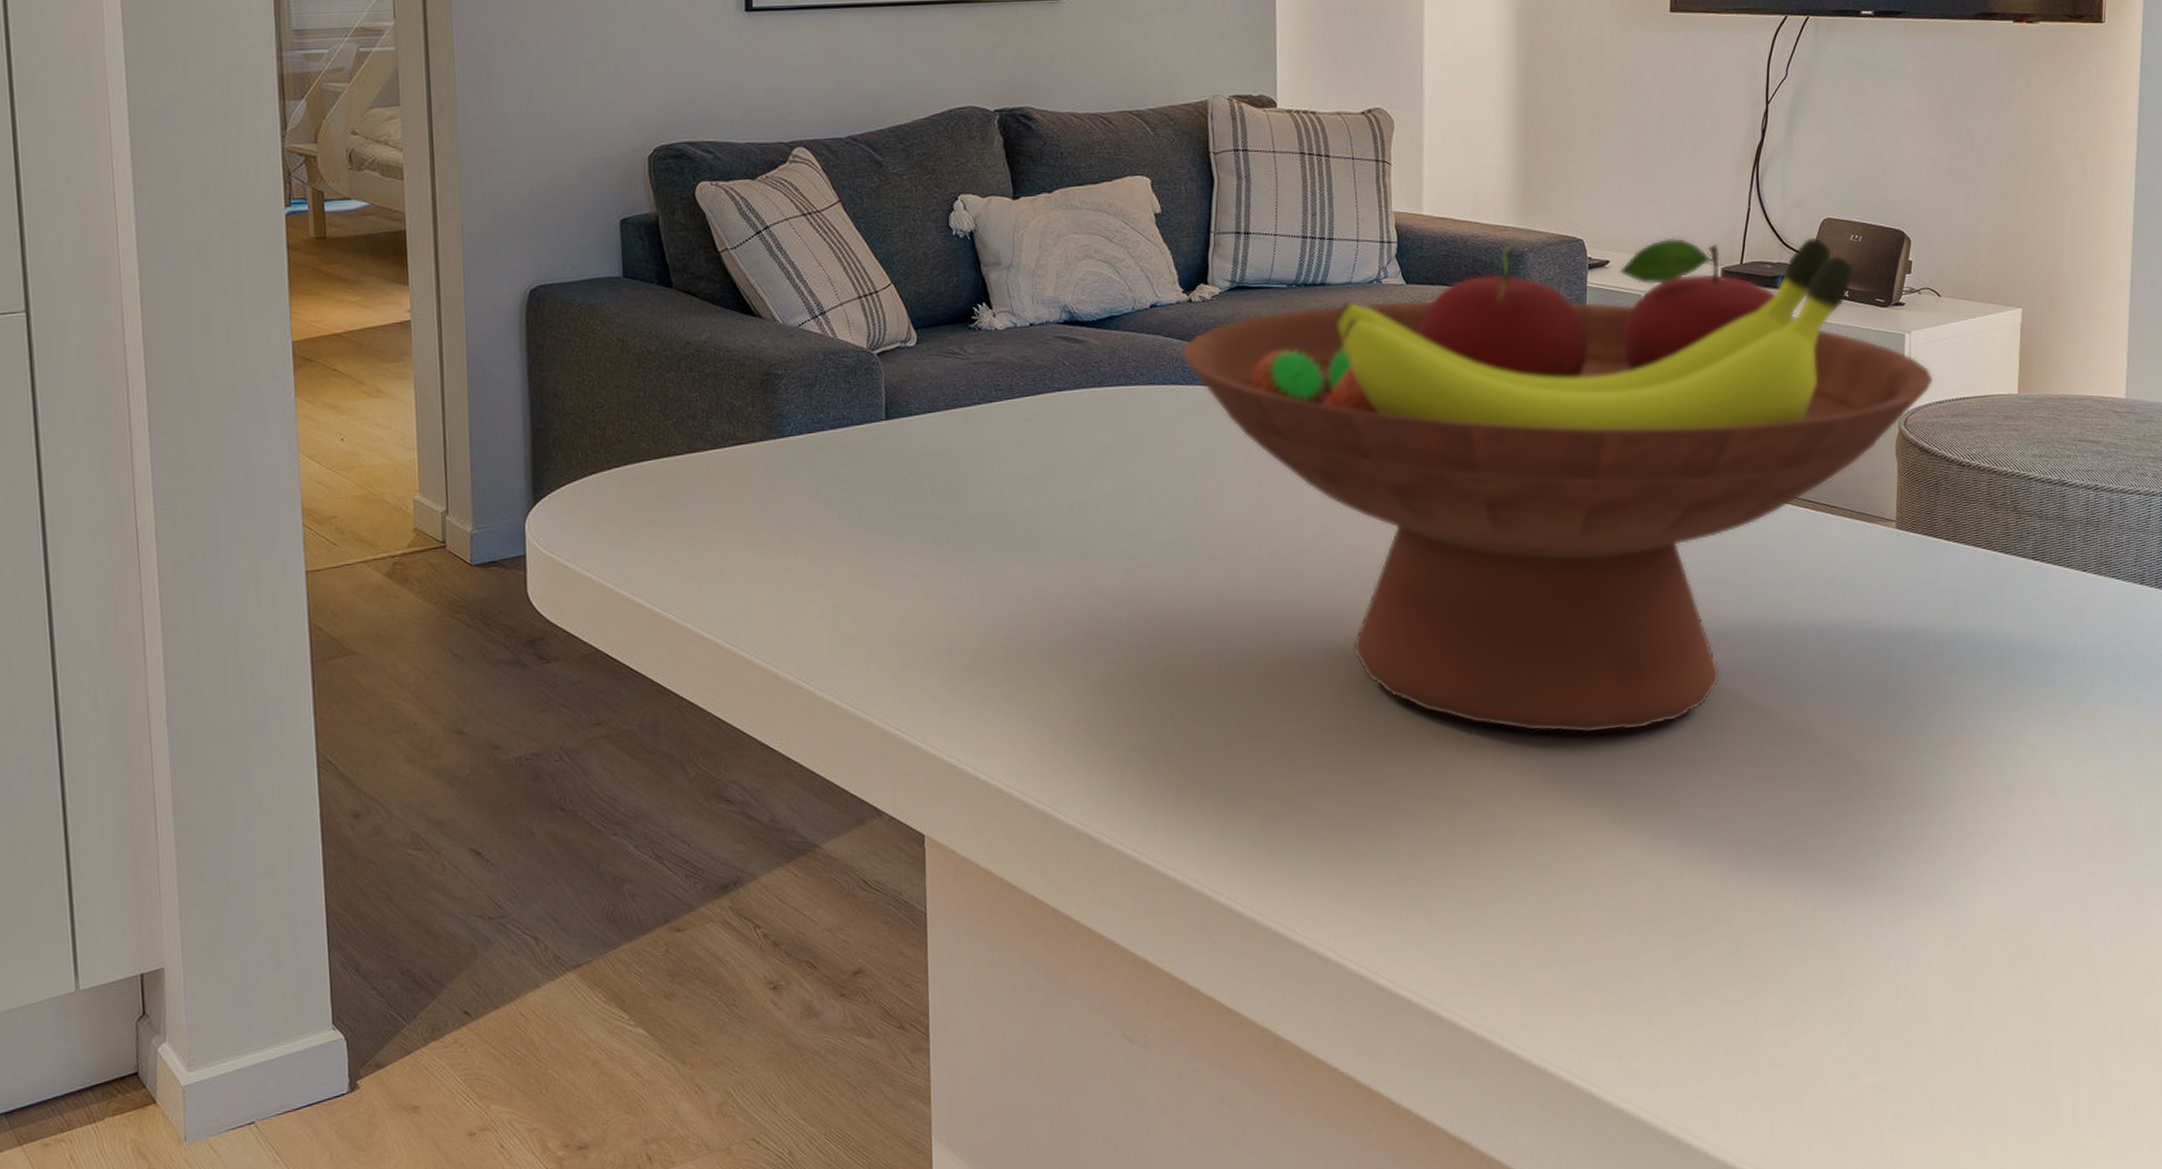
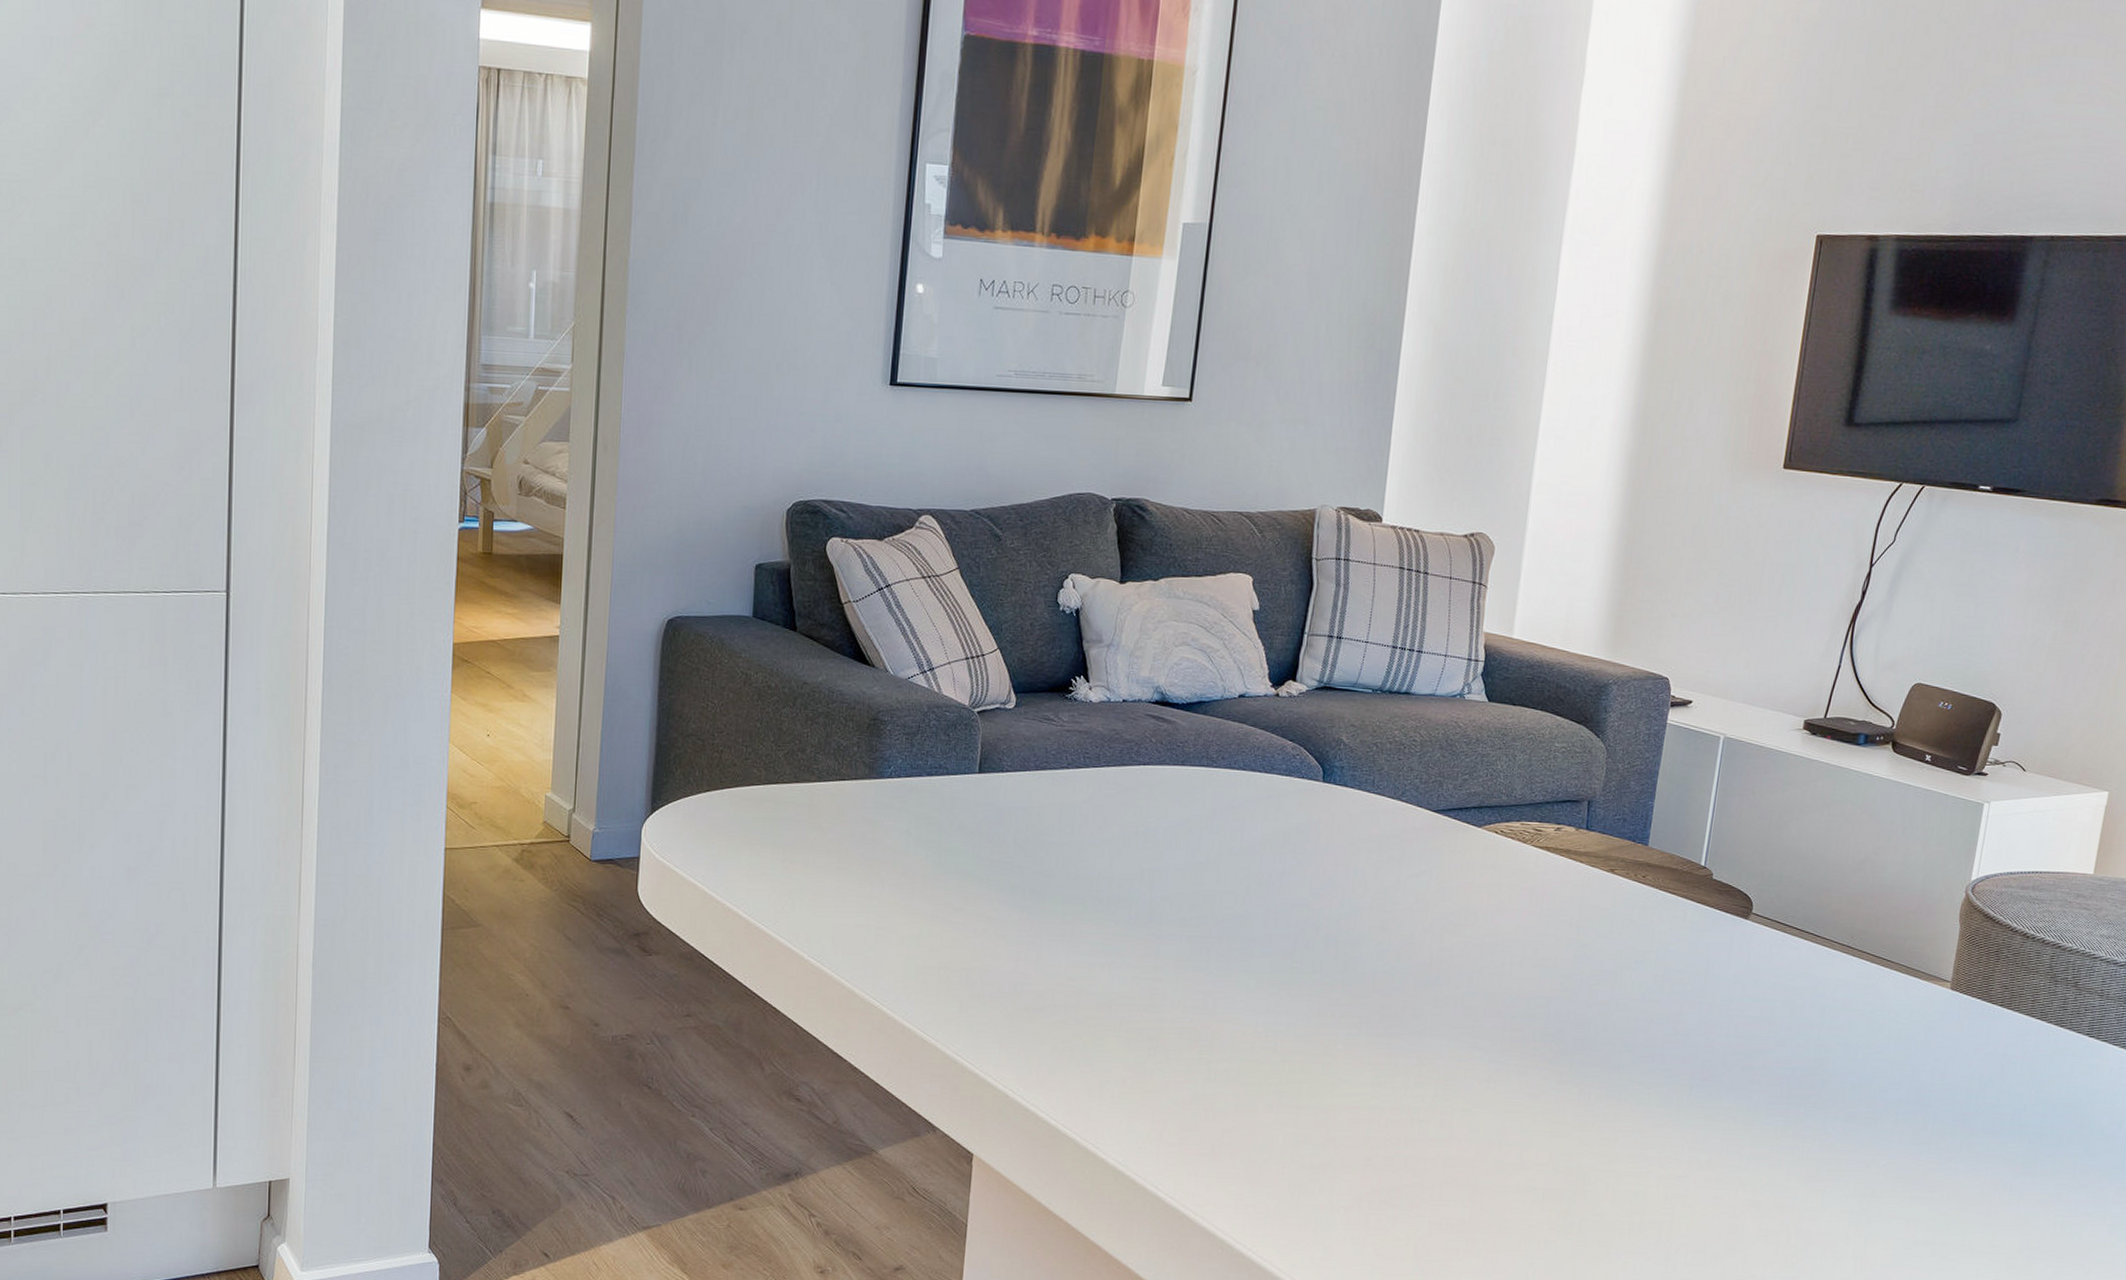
fruit bowl: present [1182,237,1934,734] -> none [1263,675,2008,1148]

